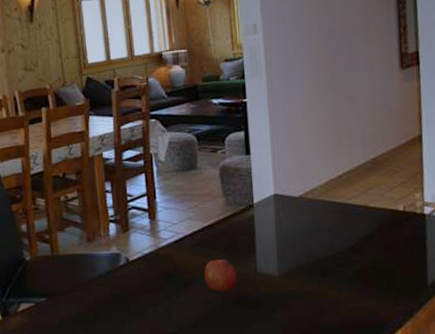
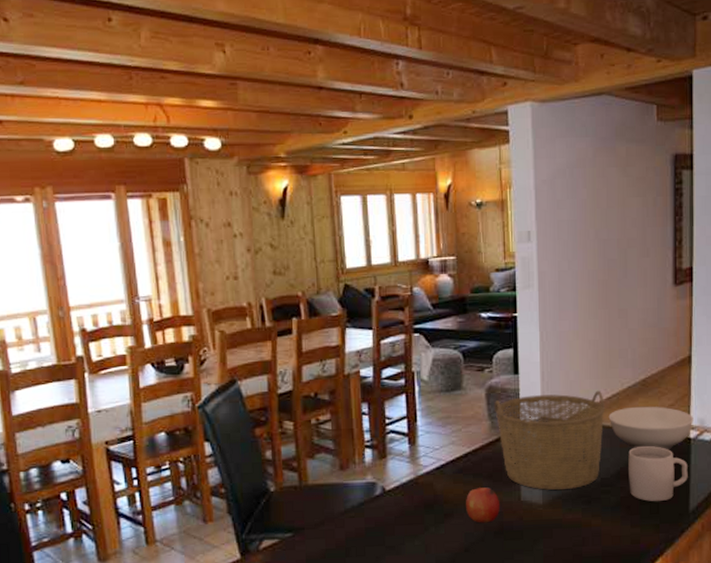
basket: none [228,169,336,263] -> present [495,390,605,491]
bowl: none [340,183,428,225] -> present [608,406,694,449]
mug: none [361,221,425,276] -> present [627,445,688,502]

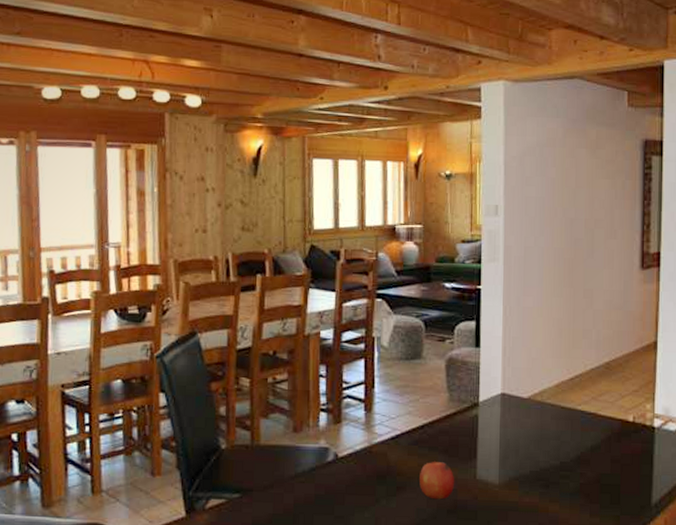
basket: present [495,390,605,491] -> none [454,370,567,472]
bowl: present [608,406,694,449] -> none [570,389,658,437]
mug: present [627,445,688,502] -> none [588,431,651,492]

